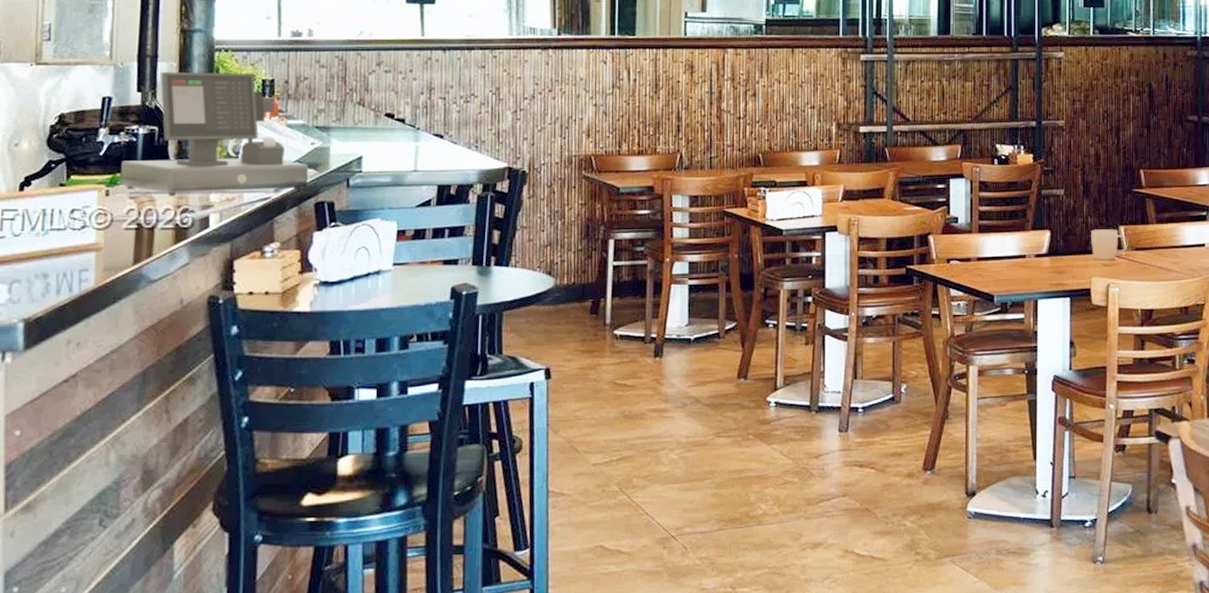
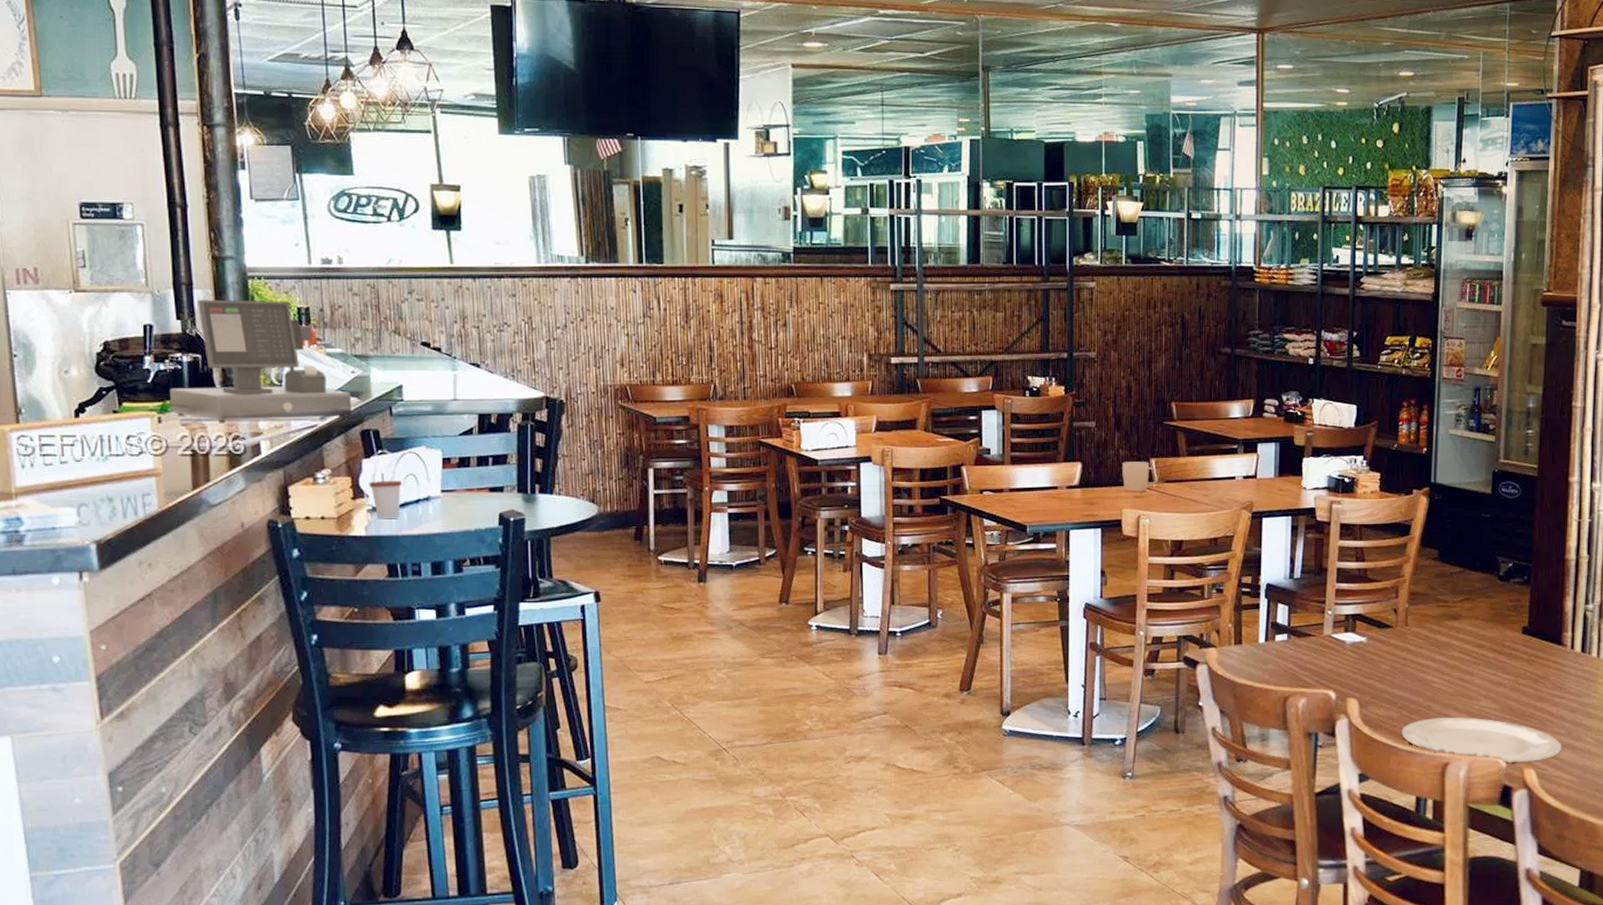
cup: none [318,245,353,294] -> present [369,472,402,519]

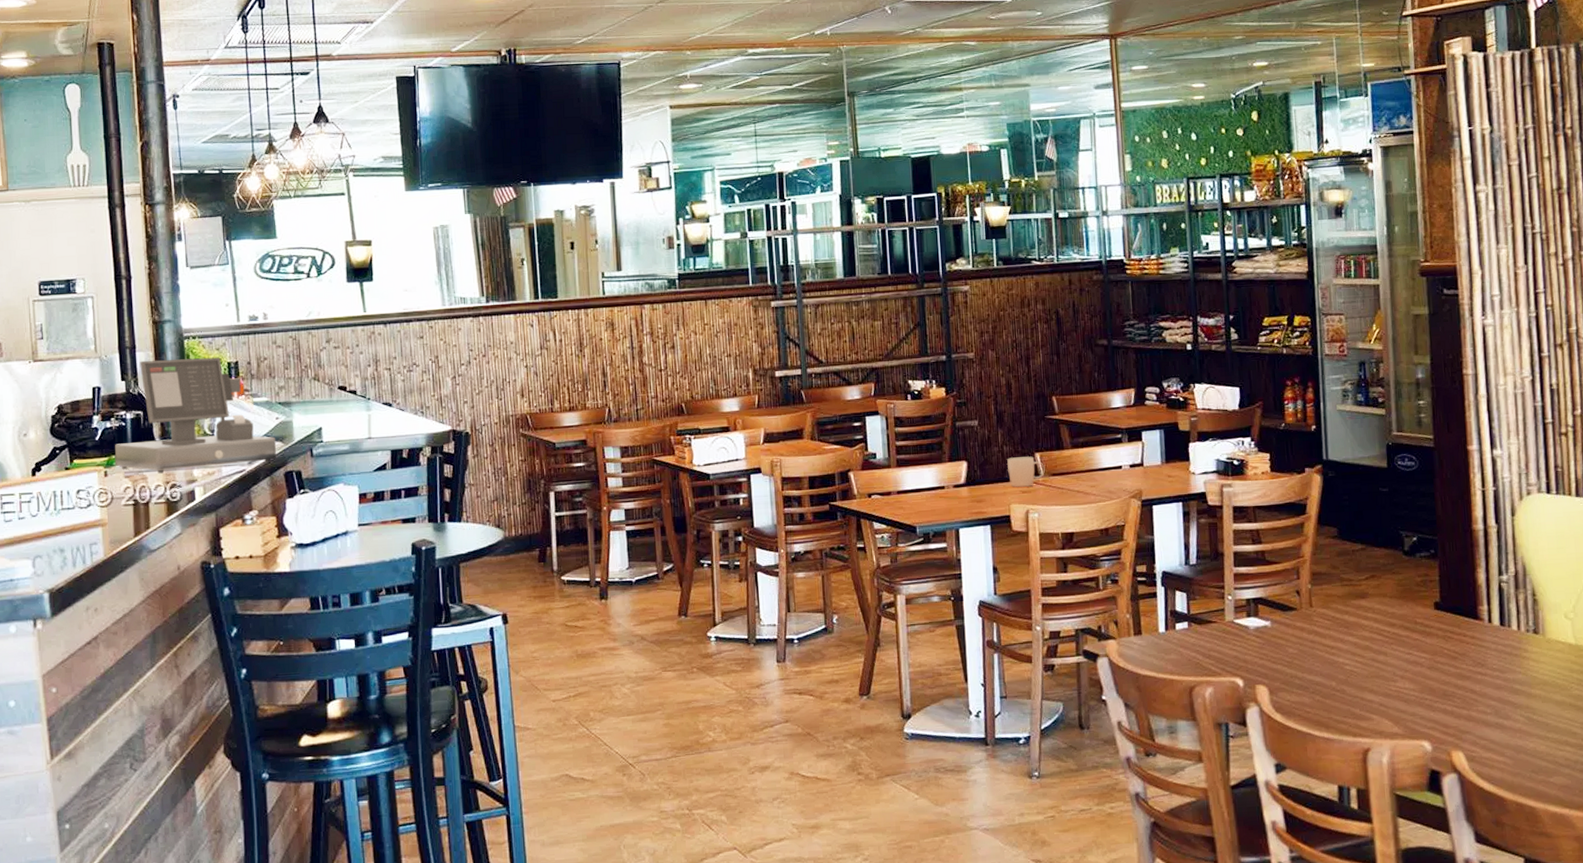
cup: present [369,472,402,519] -> none [292,510,323,555]
plate: present [1402,717,1562,763] -> none [1316,699,1490,747]

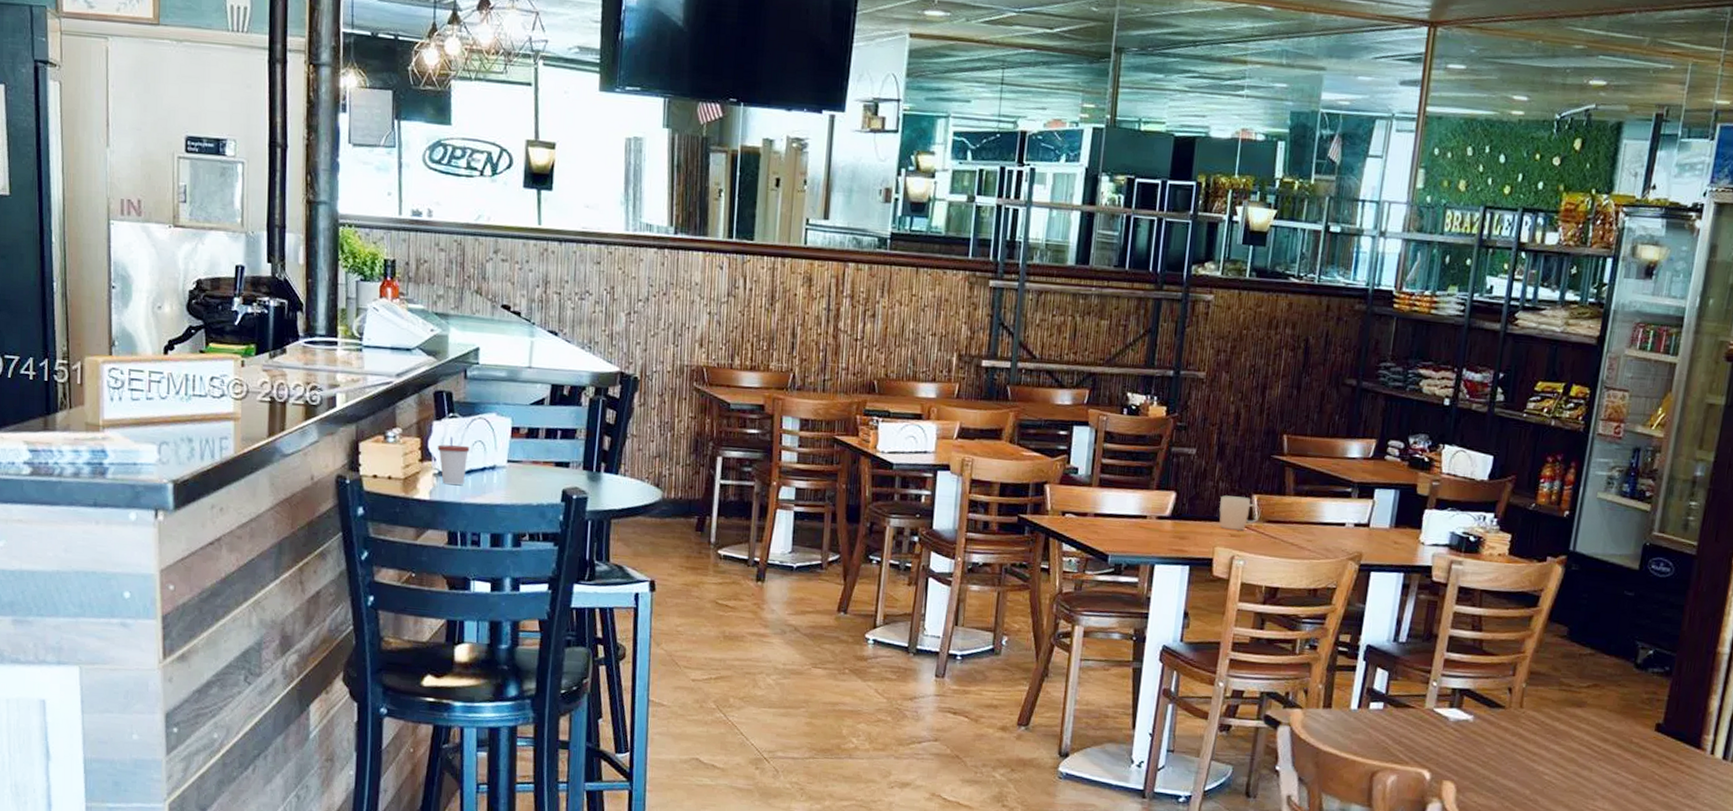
cash register: present [115,357,276,474] -> none [254,243,428,379]
cup: none [292,510,323,555] -> present [437,436,470,486]

